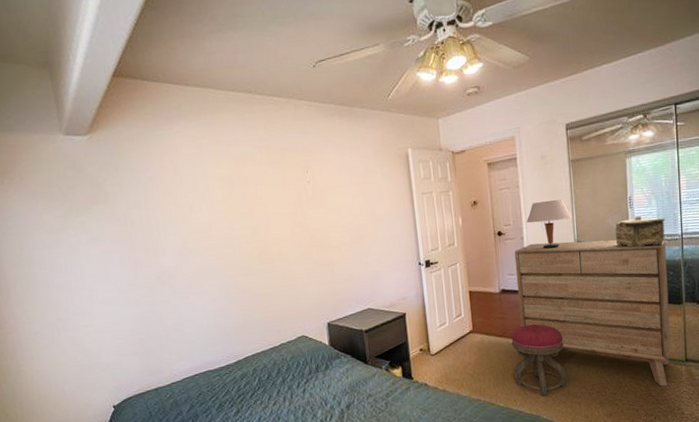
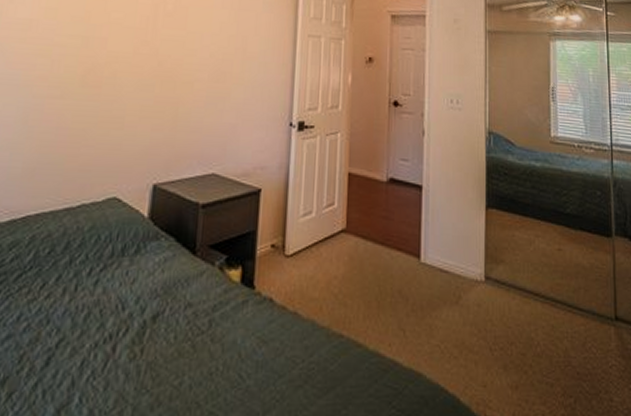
stool: present [511,324,567,397] -> none [393,233,463,344]
dresser: present [514,238,671,387] -> none [409,123,597,353]
table lamp: present [526,200,572,249] -> none [430,73,484,134]
decorative box: present [615,215,665,248] -> none [535,112,592,154]

